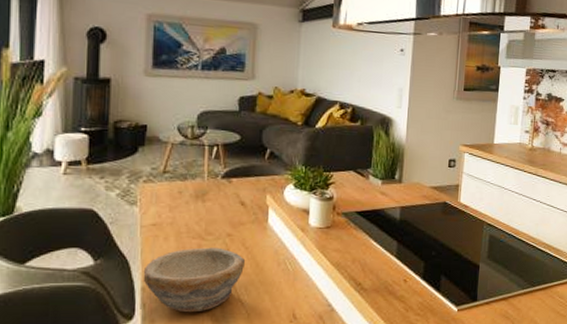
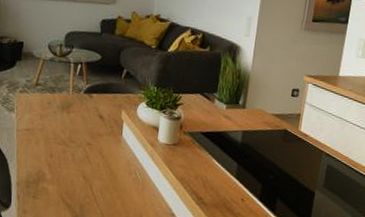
bowl: present [143,247,246,313] -> none [18,153,102,208]

